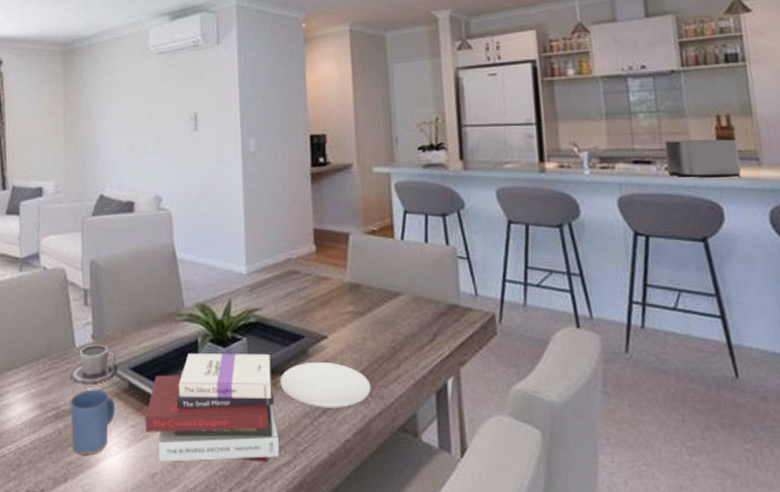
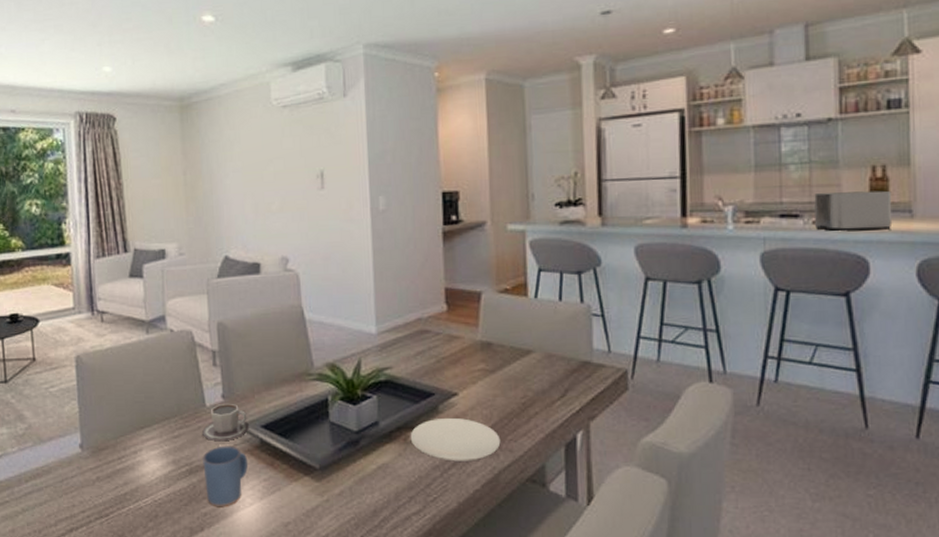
books: present [145,353,279,462] -> none [277,410,409,512]

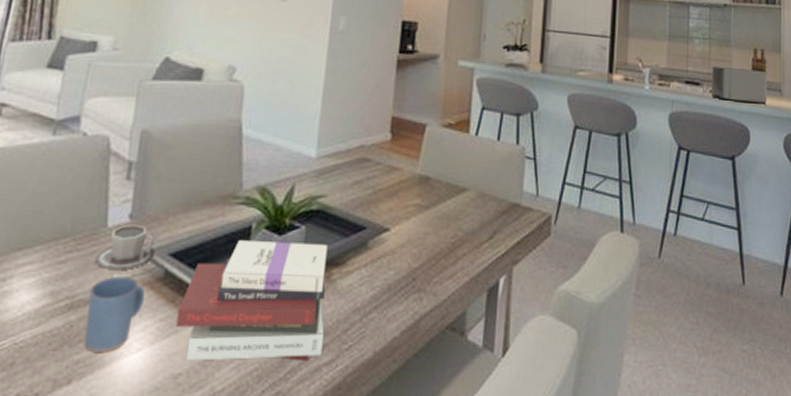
books: none [277,410,409,512] -> present [175,240,328,361]
plate: present [410,417,501,462] -> none [333,254,426,305]

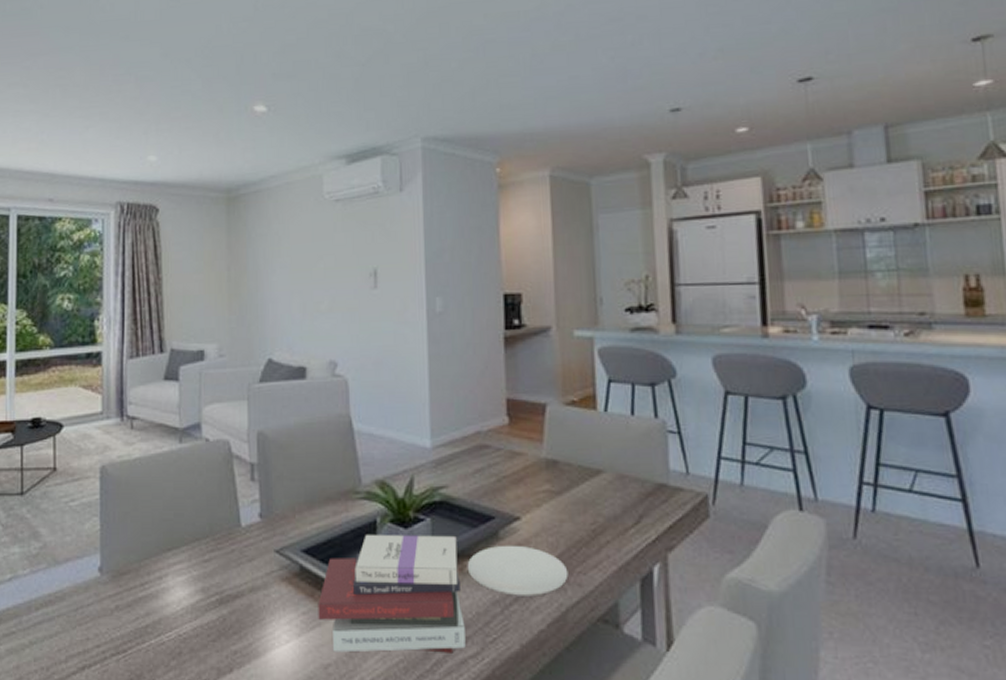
mug: present [84,276,146,352] -> none [235,572,286,643]
cup: present [95,224,155,271] -> none [236,523,288,568]
plate: none [333,254,426,305] -> present [467,545,569,596]
toaster: present [712,66,768,105] -> none [904,301,991,345]

